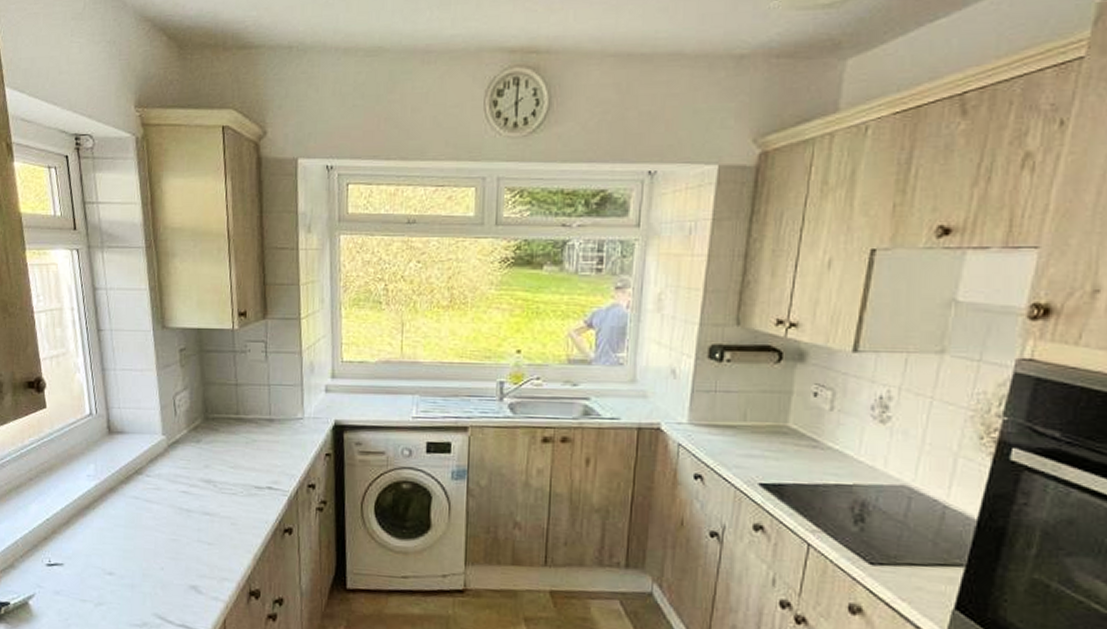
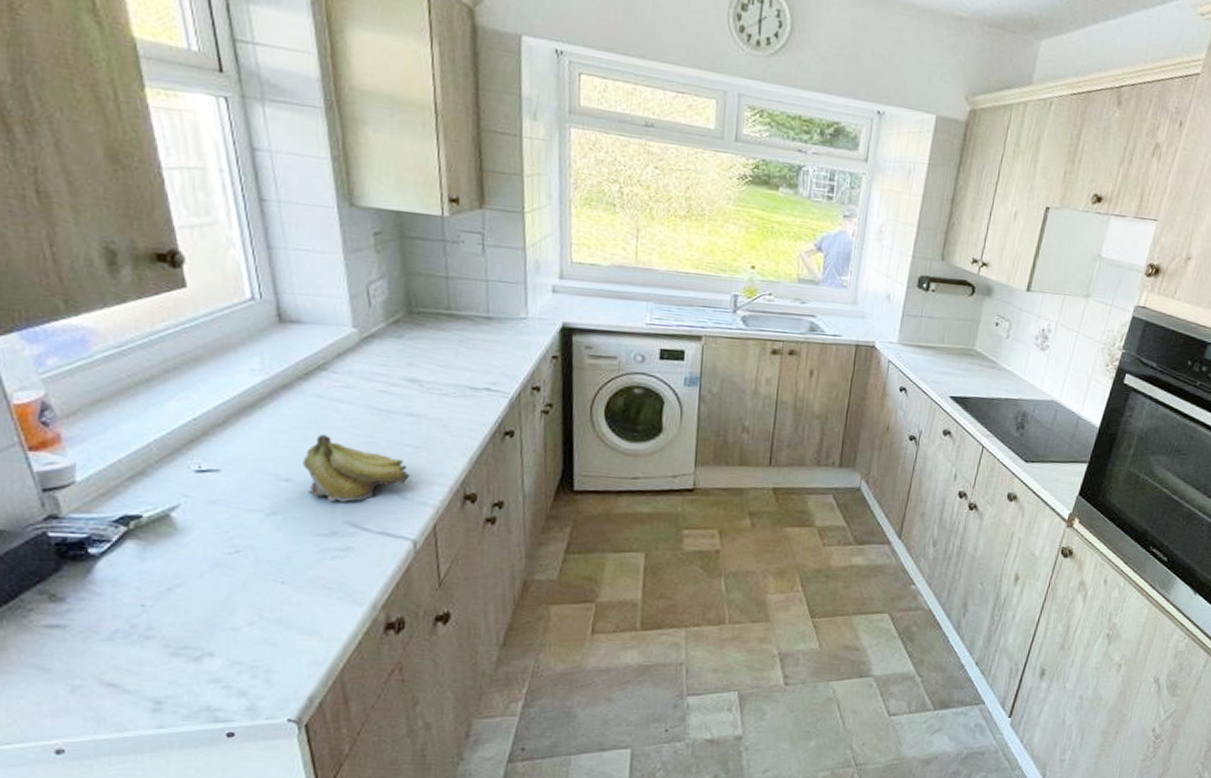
fruit: none [122,533,205,595] -> present [302,435,410,502]

